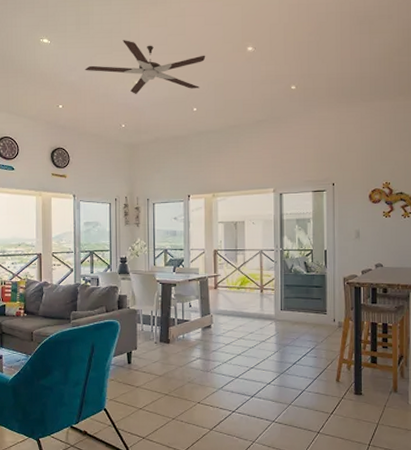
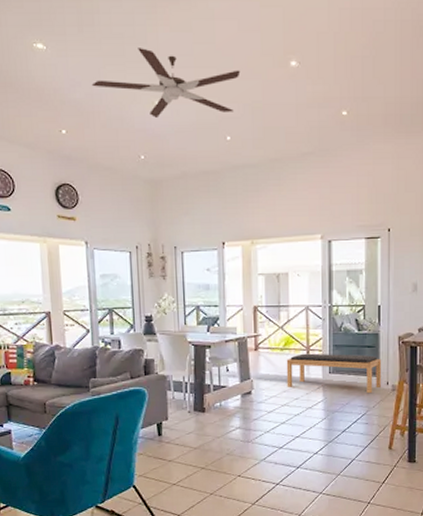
bench: none [242,292,329,330] -> present [286,353,382,394]

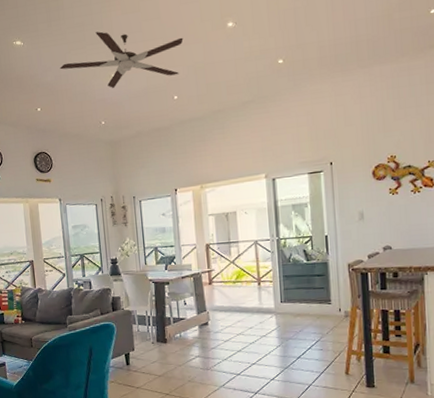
bench: present [286,353,382,394] -> none [239,283,334,321]

